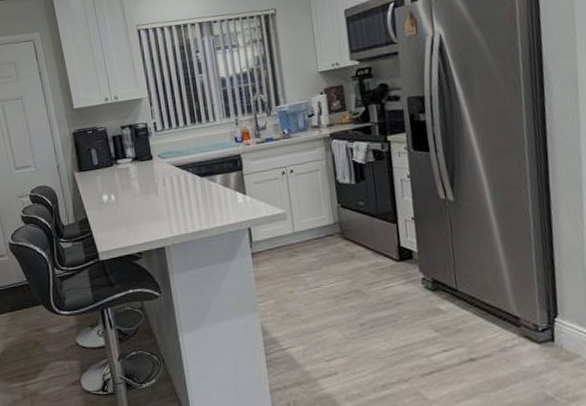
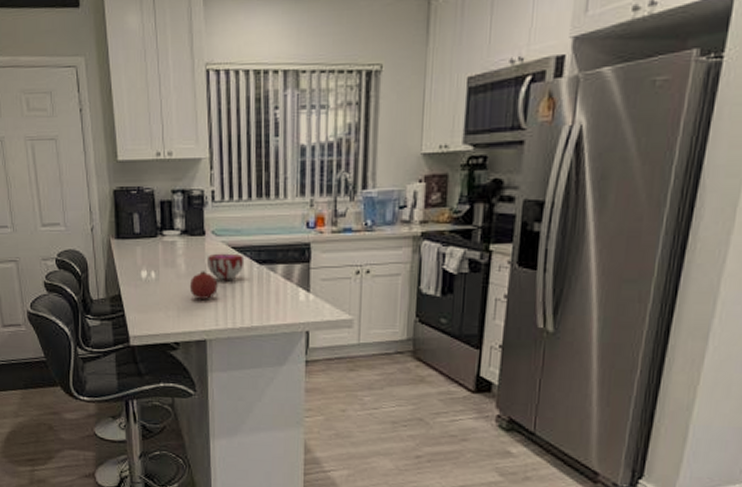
fruit: none [144,189,169,213] -> present [189,271,218,299]
decorative bowl: none [156,171,188,195] -> present [206,253,245,280]

